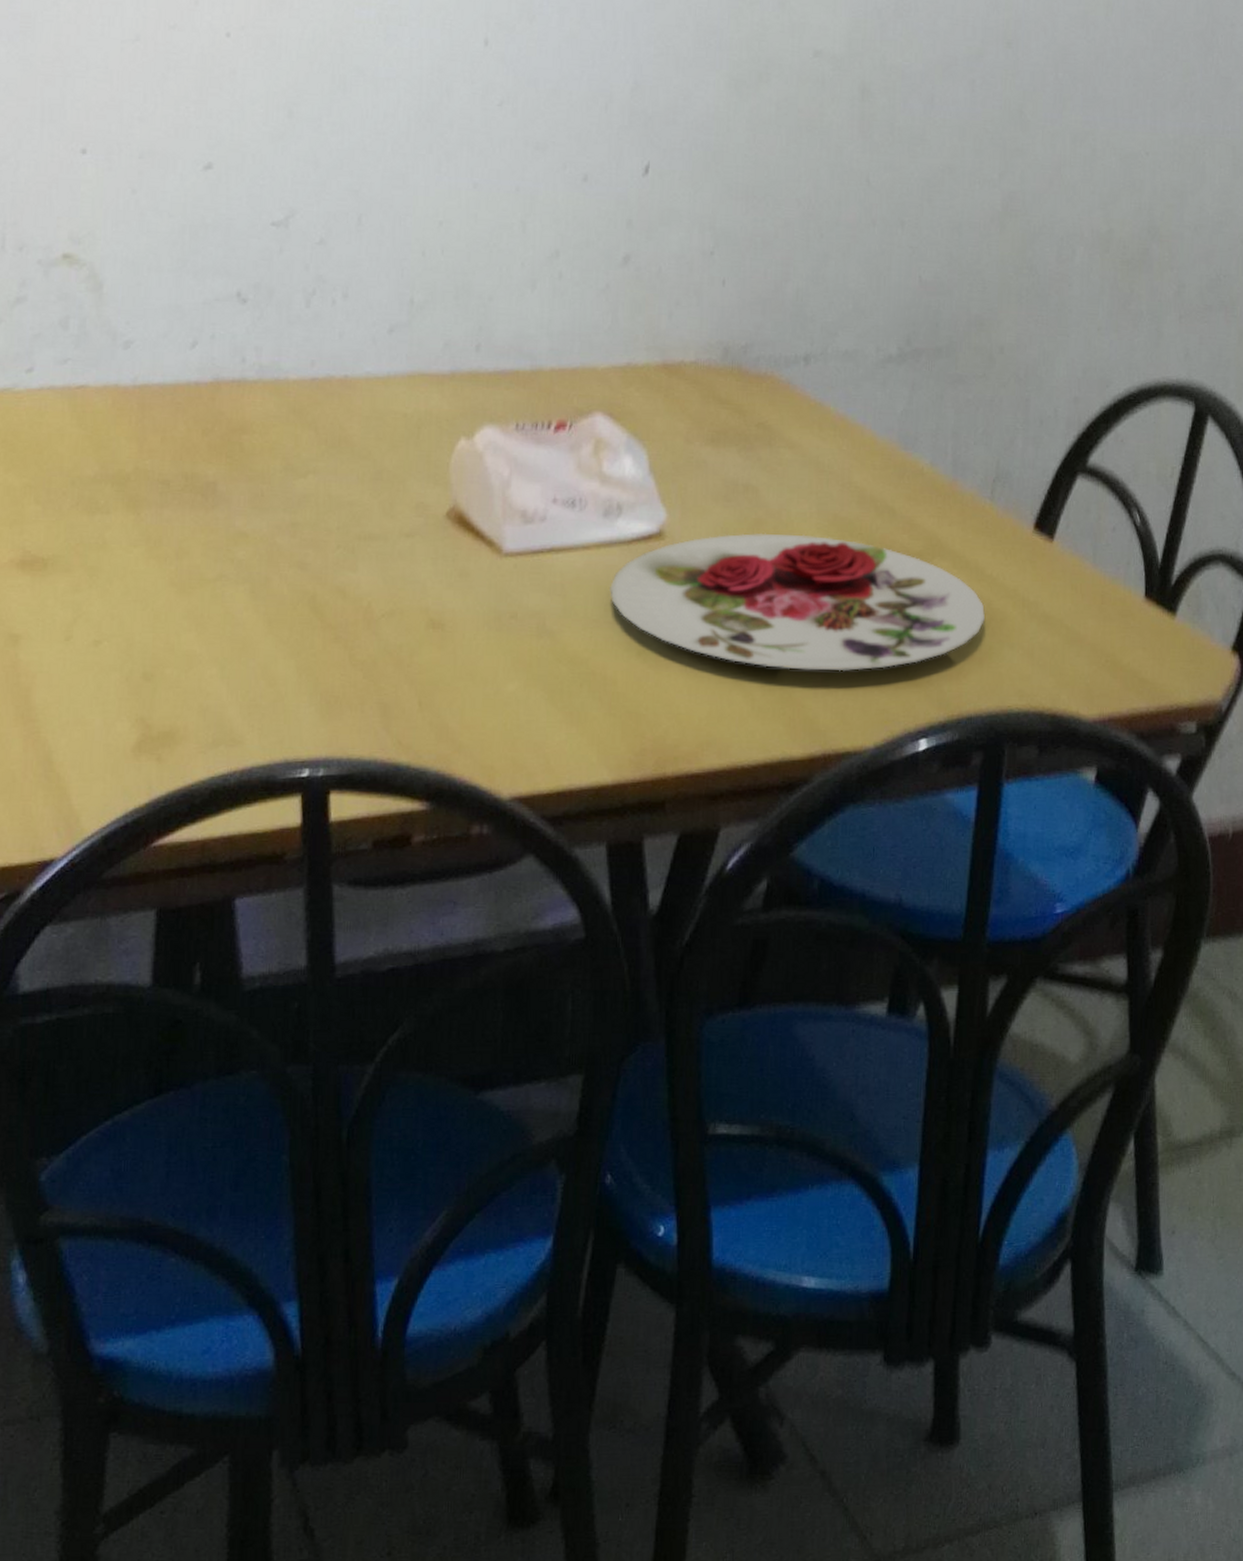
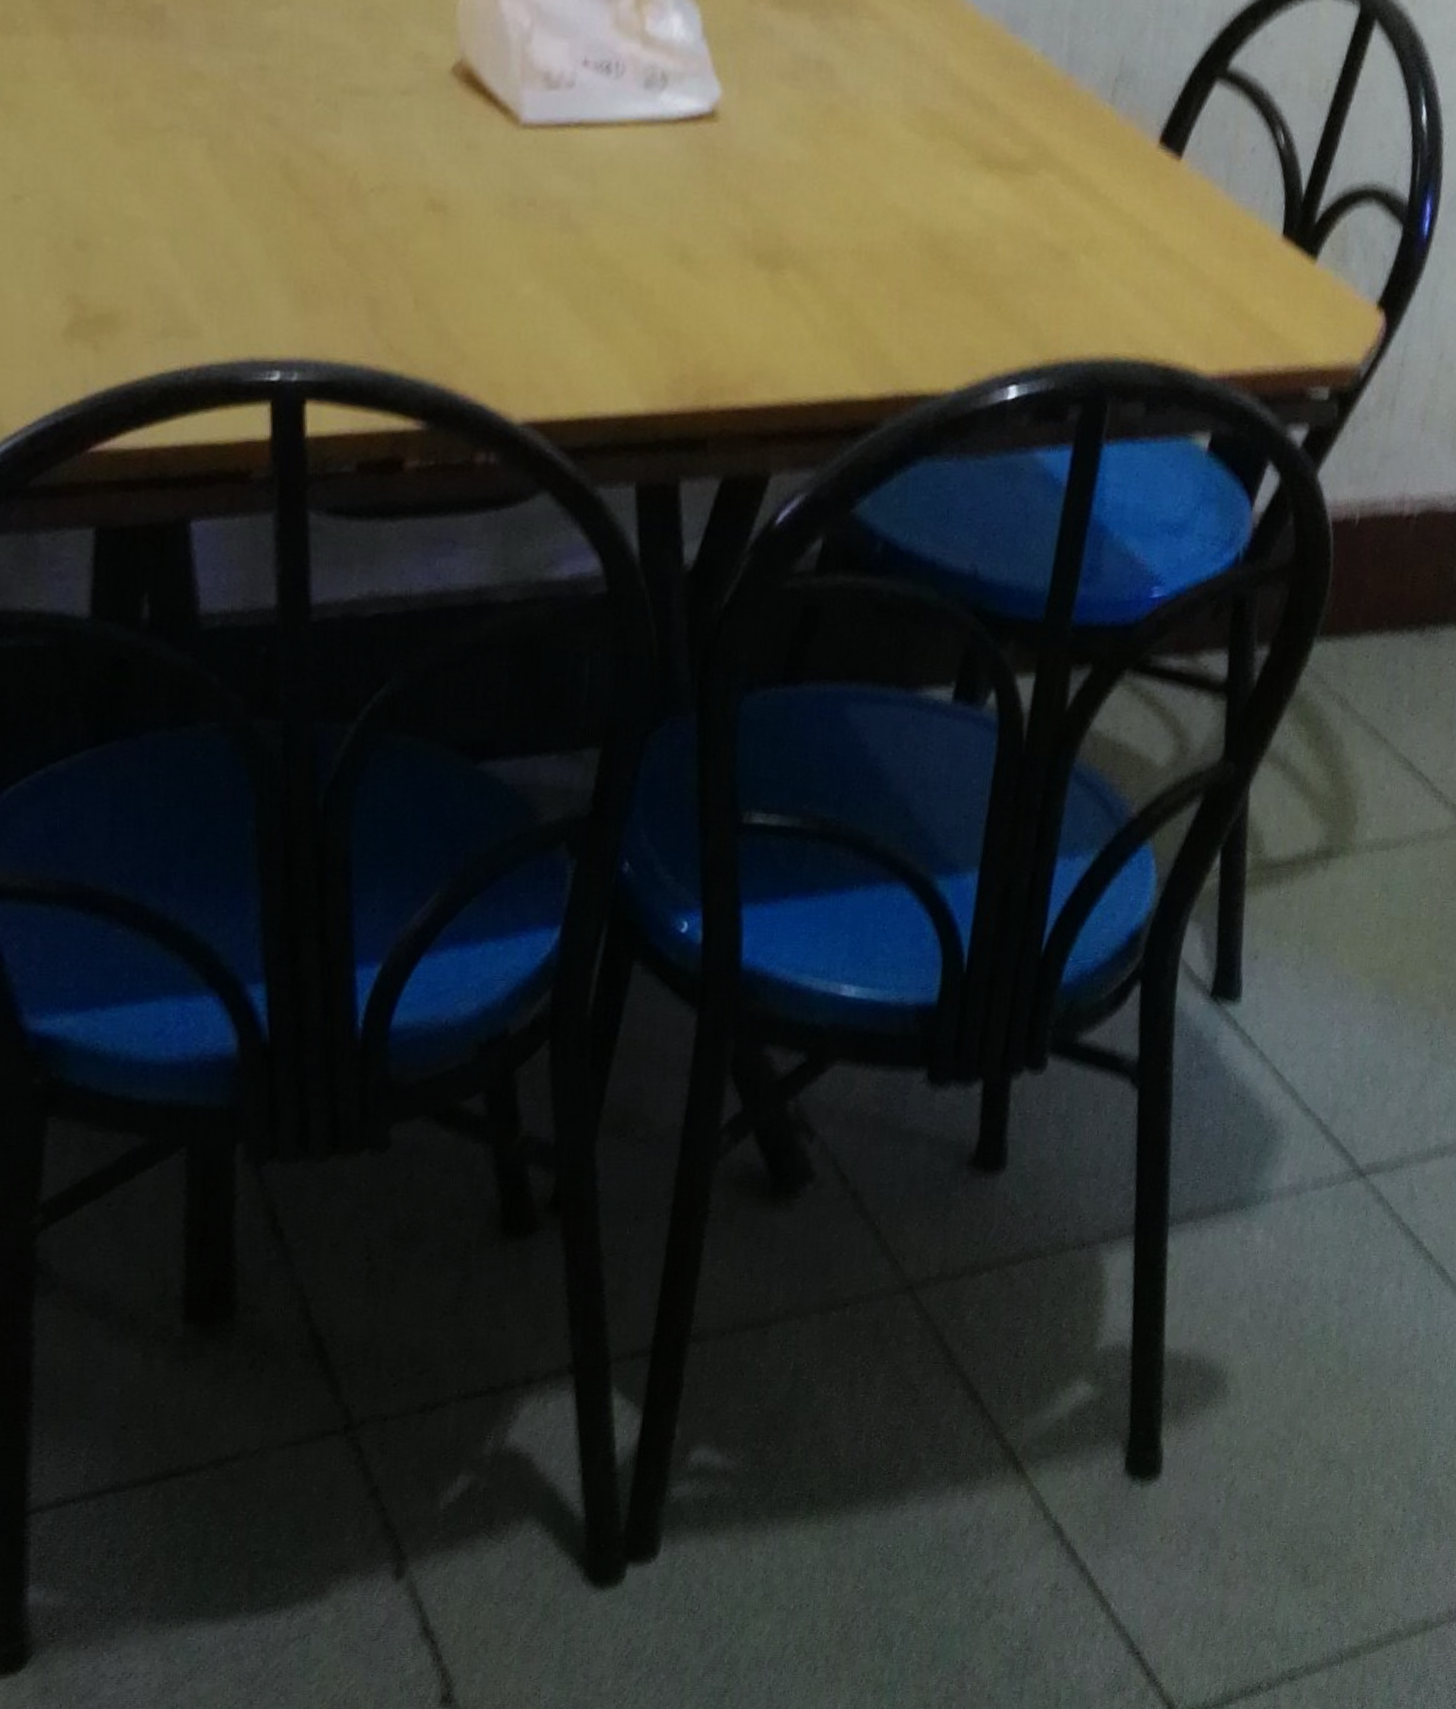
plate: present [610,533,985,672] -> none [649,121,1095,299]

